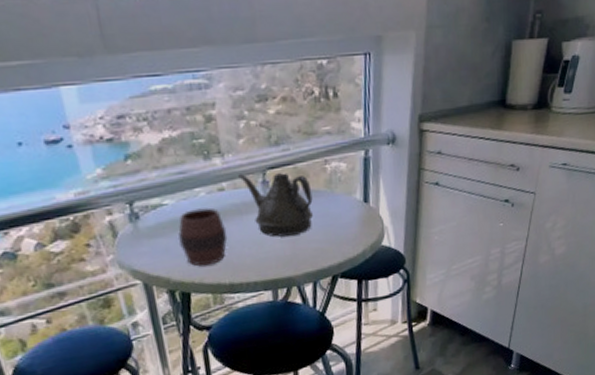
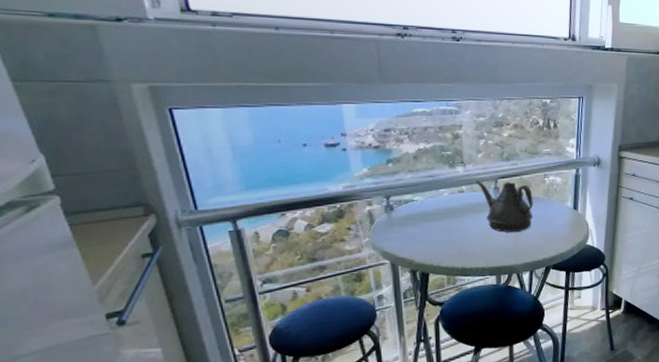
cup: present [177,208,228,267] -> none [423,205,463,252]

